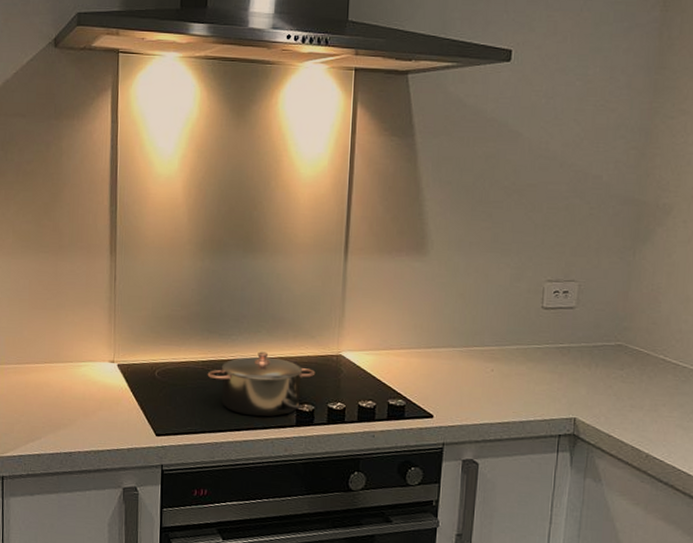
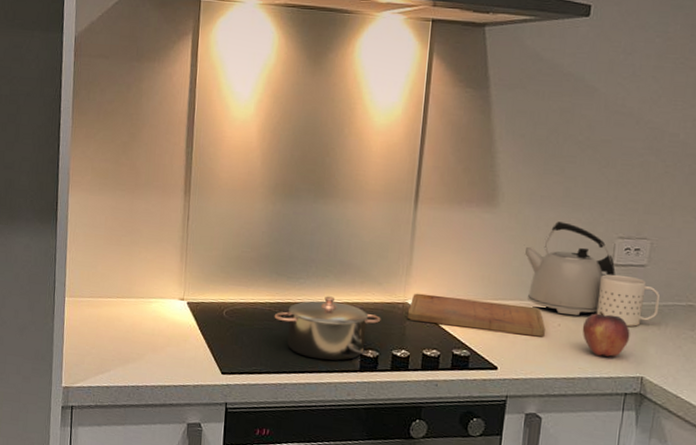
cutting board: none [341,344,479,383] -> present [407,293,545,337]
kettle: none [454,267,545,361] -> present [523,221,616,316]
fruit: none [515,354,562,400] -> present [582,311,630,357]
mug: none [528,317,590,368] -> present [596,274,661,327]

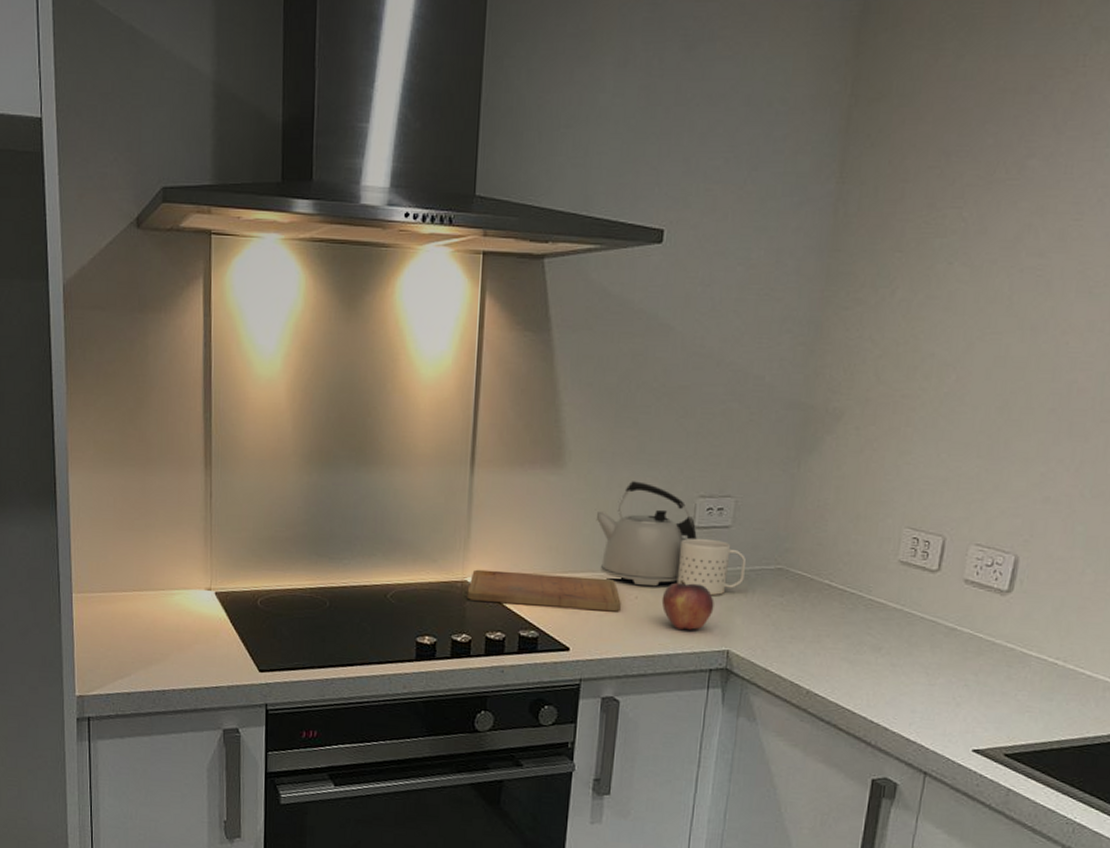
cooking pot: present [274,296,381,361] -> none [316,577,438,651]

